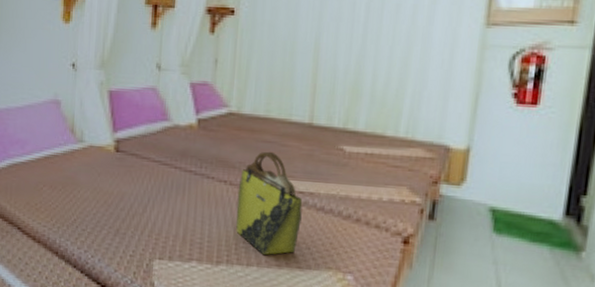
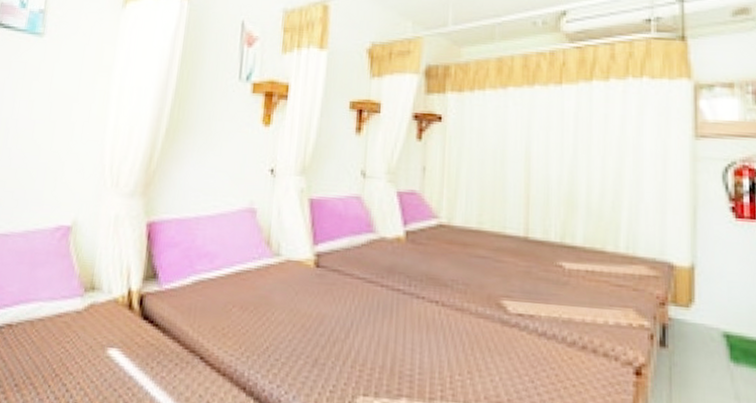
tote bag: present [236,151,303,255] -> none [450,268,523,390]

